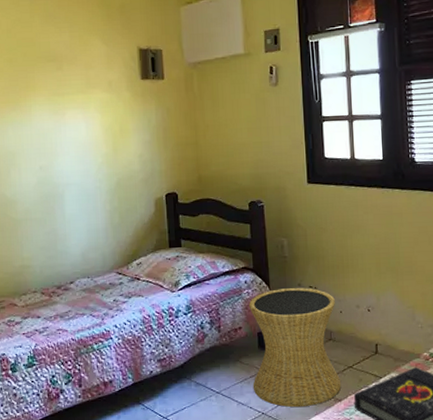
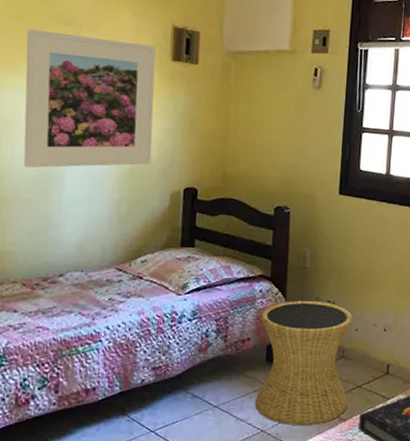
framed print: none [19,68,135,191] -> present [23,29,156,168]

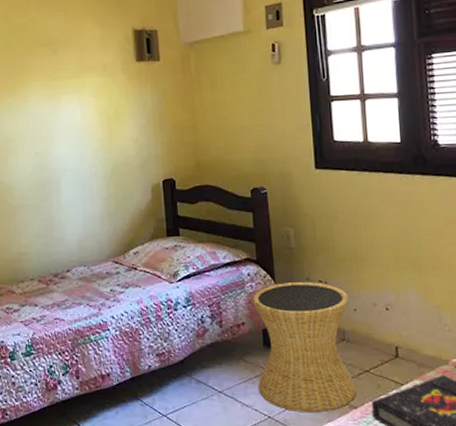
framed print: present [23,29,156,168] -> none [15,51,130,178]

